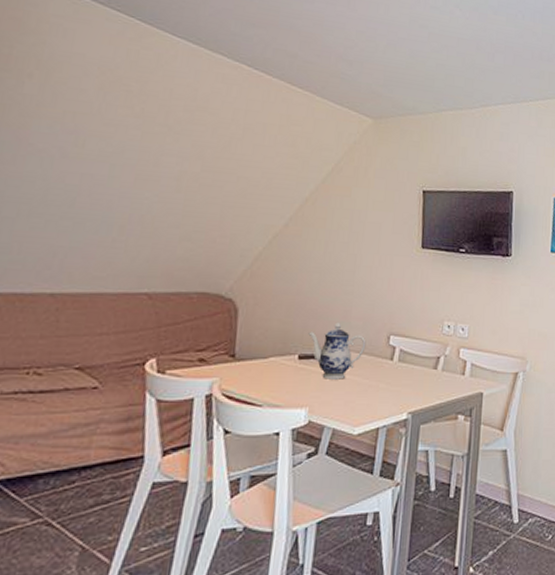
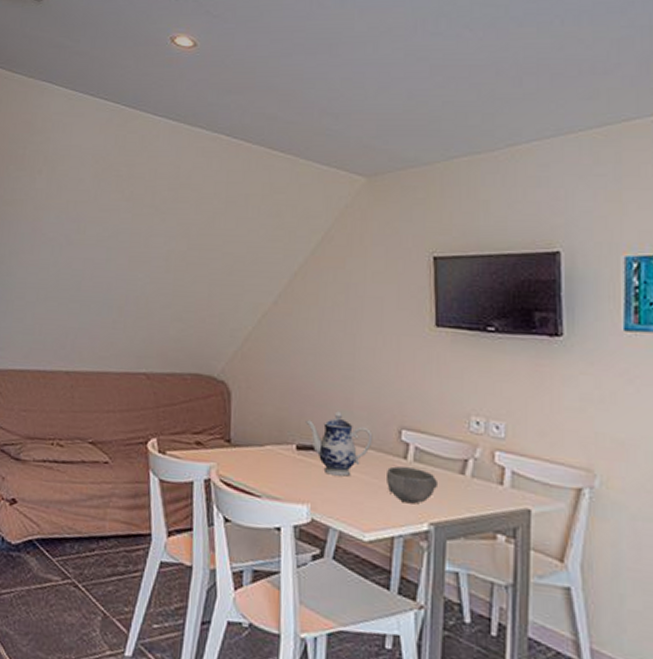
bowl: none [375,367,416,398] -> present [387,466,437,504]

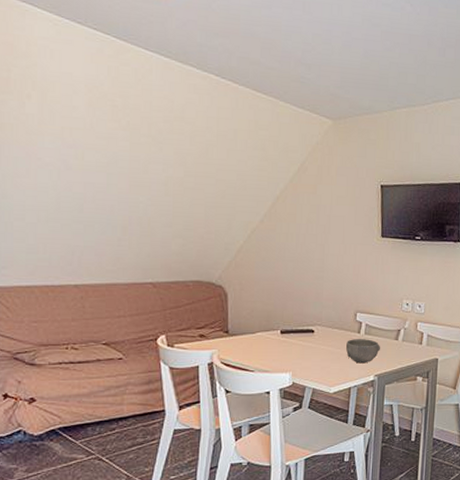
teapot: present [306,411,373,477] -> none [287,303,337,350]

